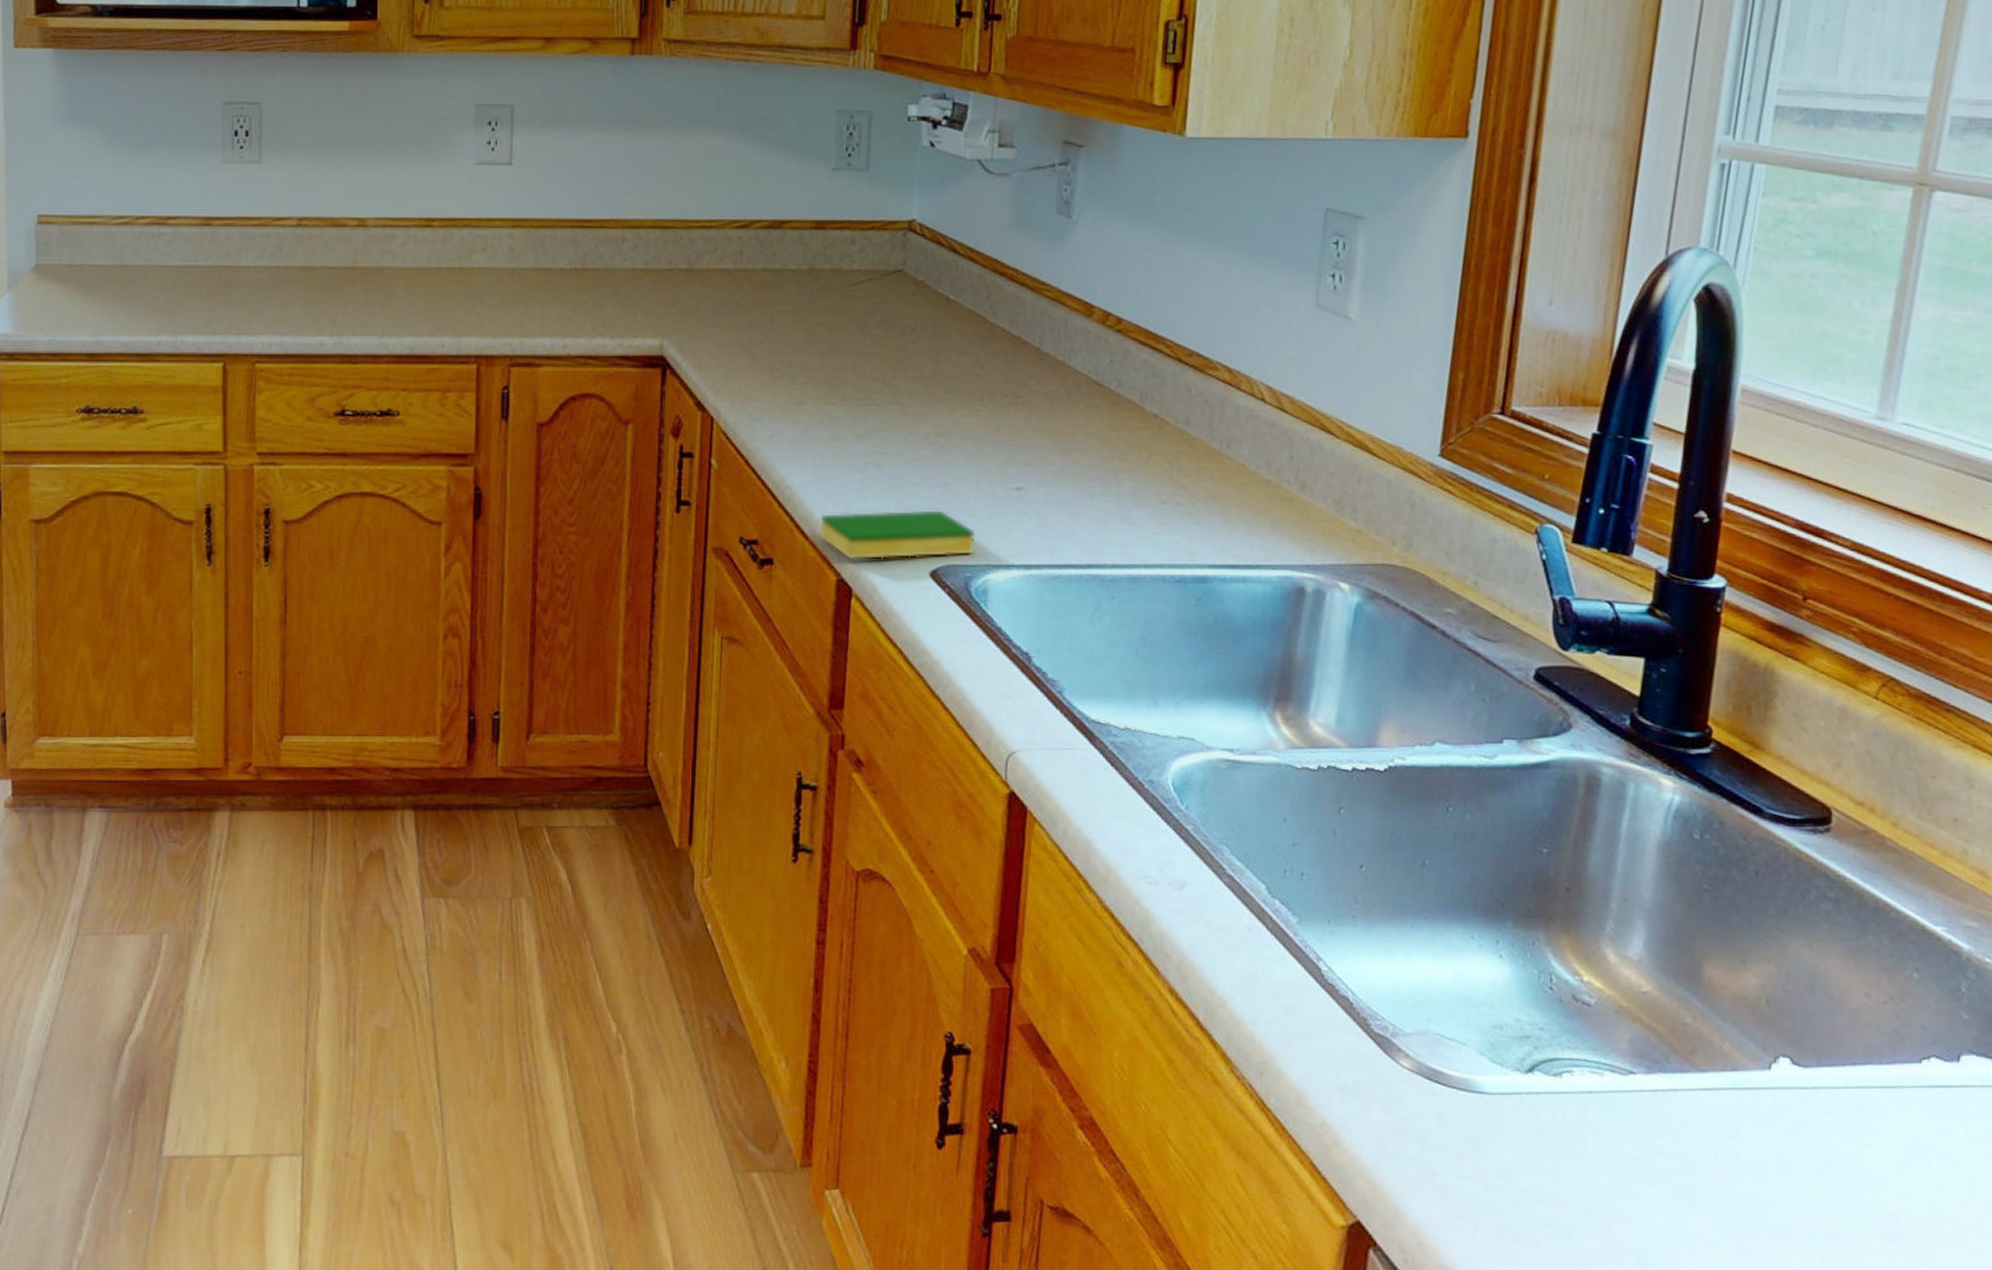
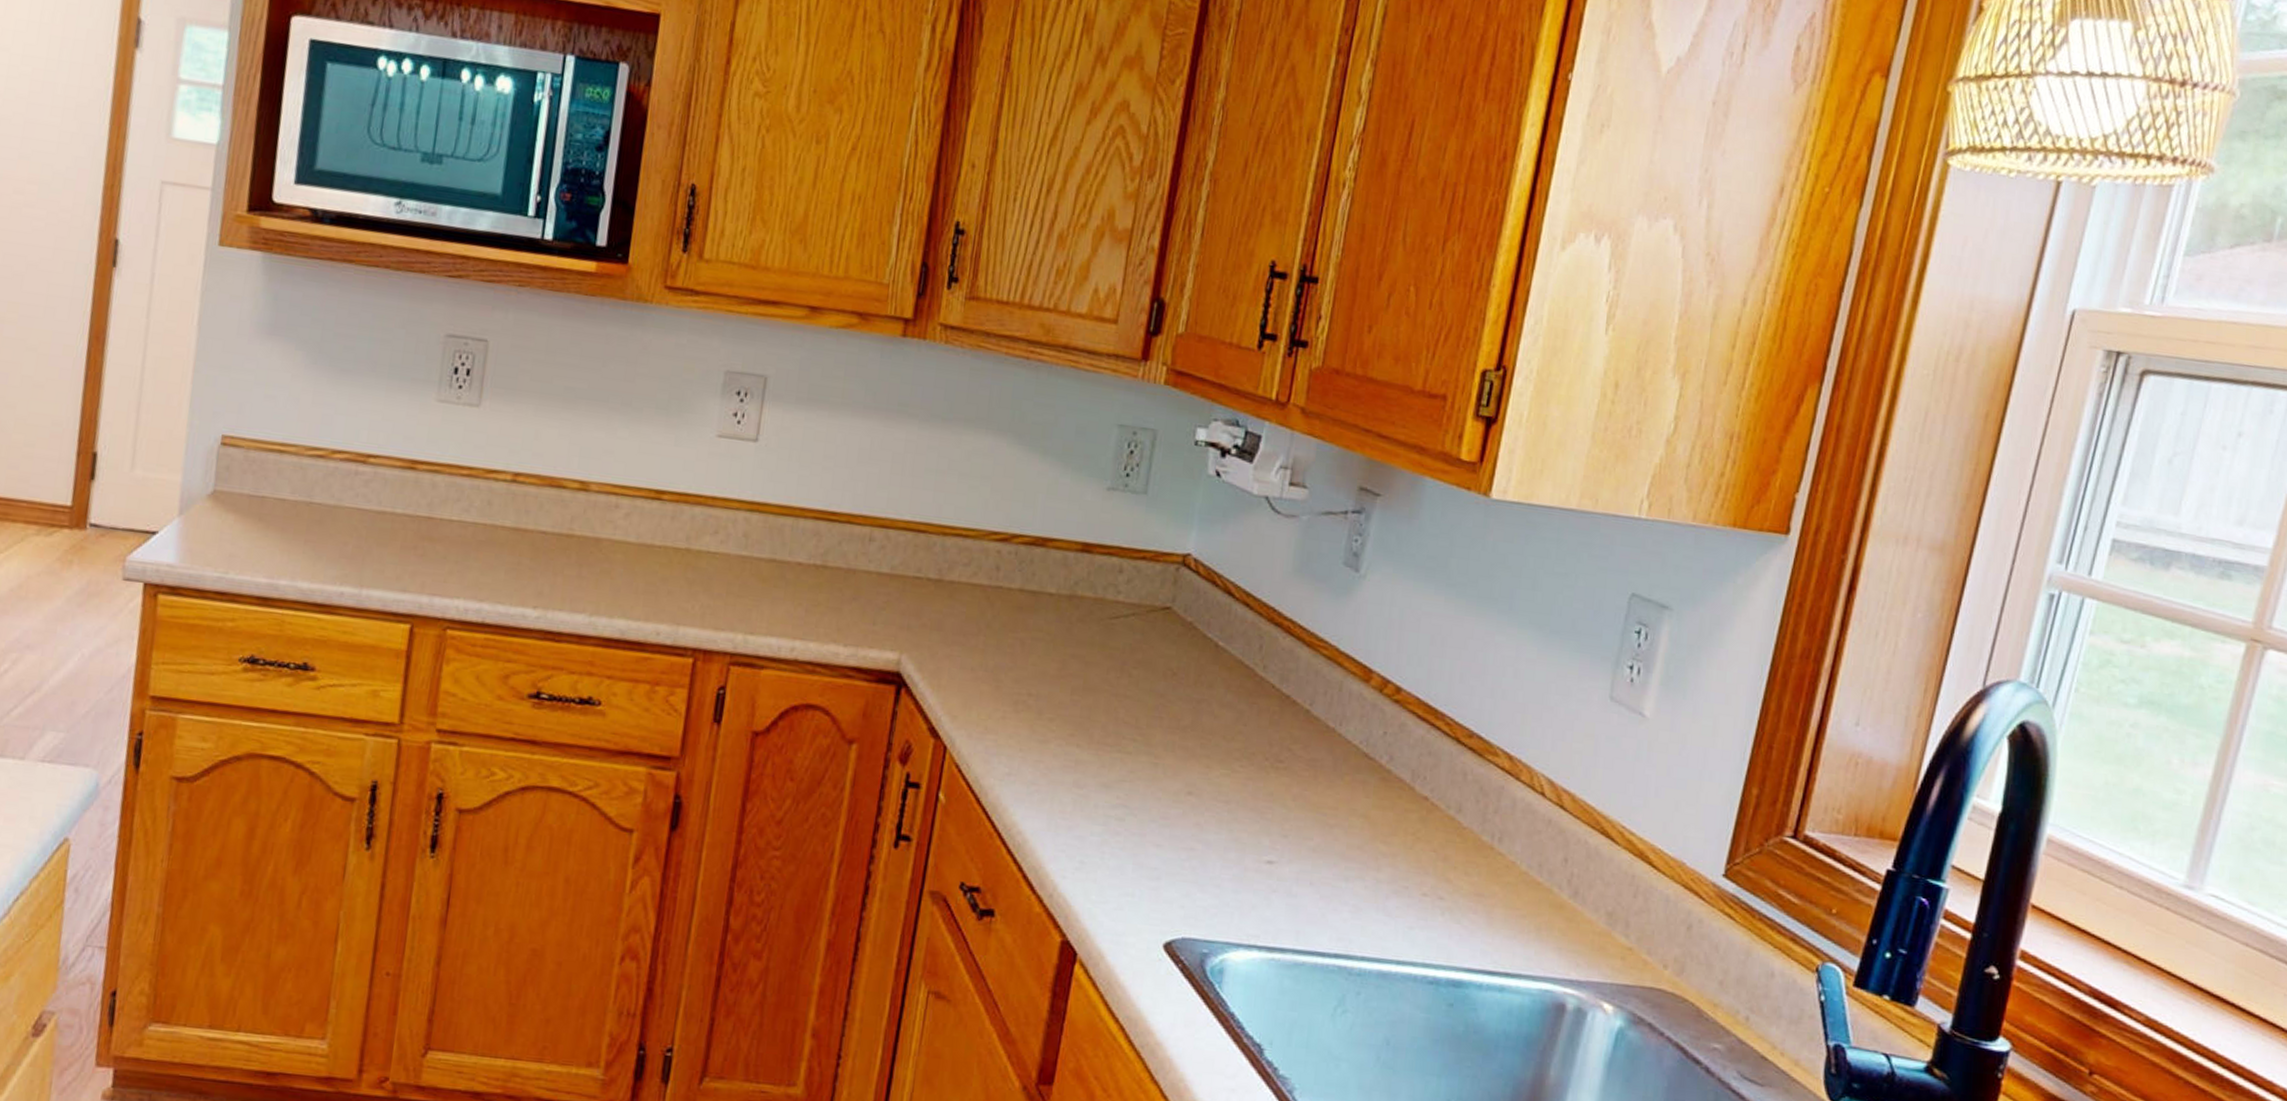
dish sponge: present [819,509,976,560] -> none [1047,866,1218,930]

